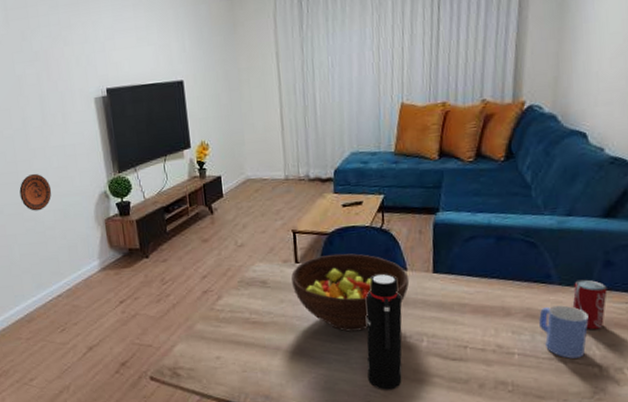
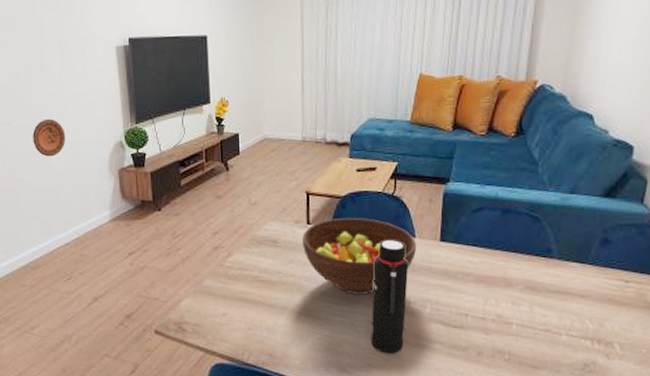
mug: present [539,305,589,359] -> none [538,279,584,331]
beverage can: present [572,279,607,330] -> none [570,255,603,305]

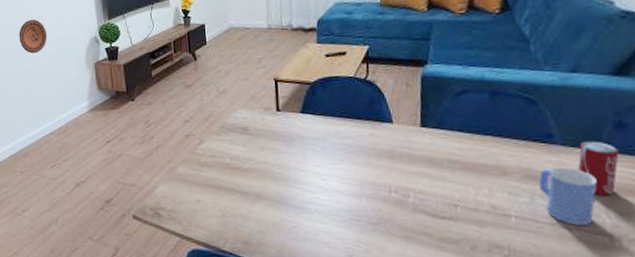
fruit bowl: present [302,217,417,295] -> none [273,103,395,183]
water bottle: present [371,239,408,354] -> none [349,125,388,245]
mug: none [538,279,584,331] -> present [539,167,597,225]
beverage can: none [570,255,603,305] -> present [577,141,619,196]

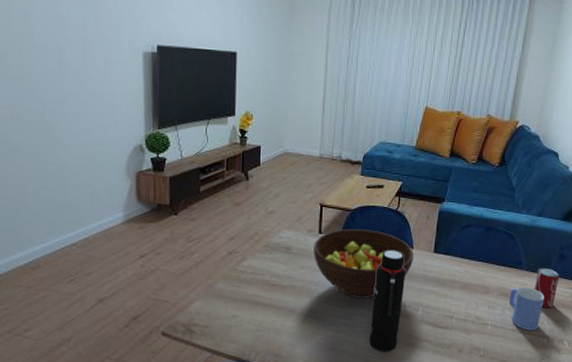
decorative plate: present [19,19,48,54] -> none [44,116,82,155]
fruit bowl: none [273,103,395,183] -> present [314,228,414,299]
water bottle: none [349,125,388,245] -> present [369,249,405,352]

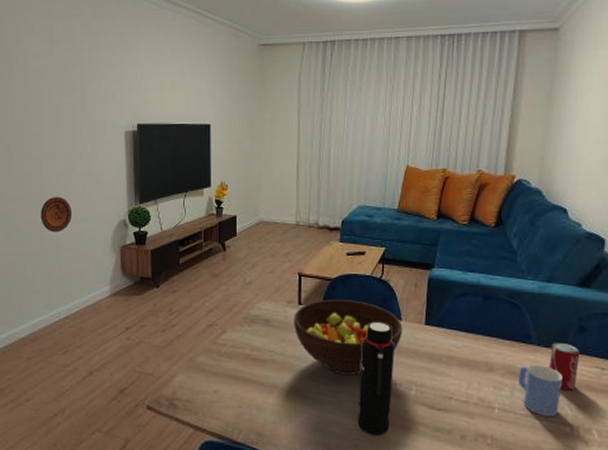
decorative plate: none [44,116,82,155] -> present [41,196,73,232]

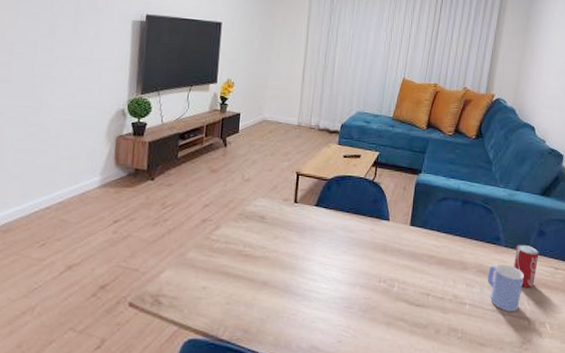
decorative plate: present [41,196,73,232] -> none [29,80,67,118]
fruit bowl: present [294,299,403,375] -> none [288,198,390,272]
water bottle: present [358,321,394,435] -> none [342,221,381,331]

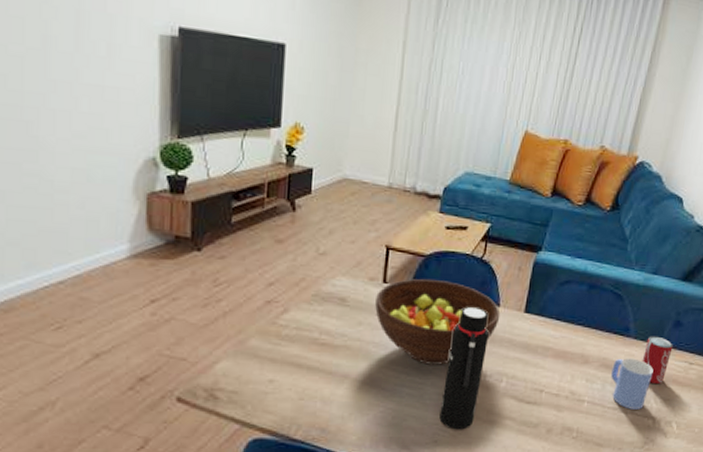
fruit bowl: none [288,198,390,272] -> present [375,278,501,365]
water bottle: none [342,221,381,331] -> present [439,306,489,430]

